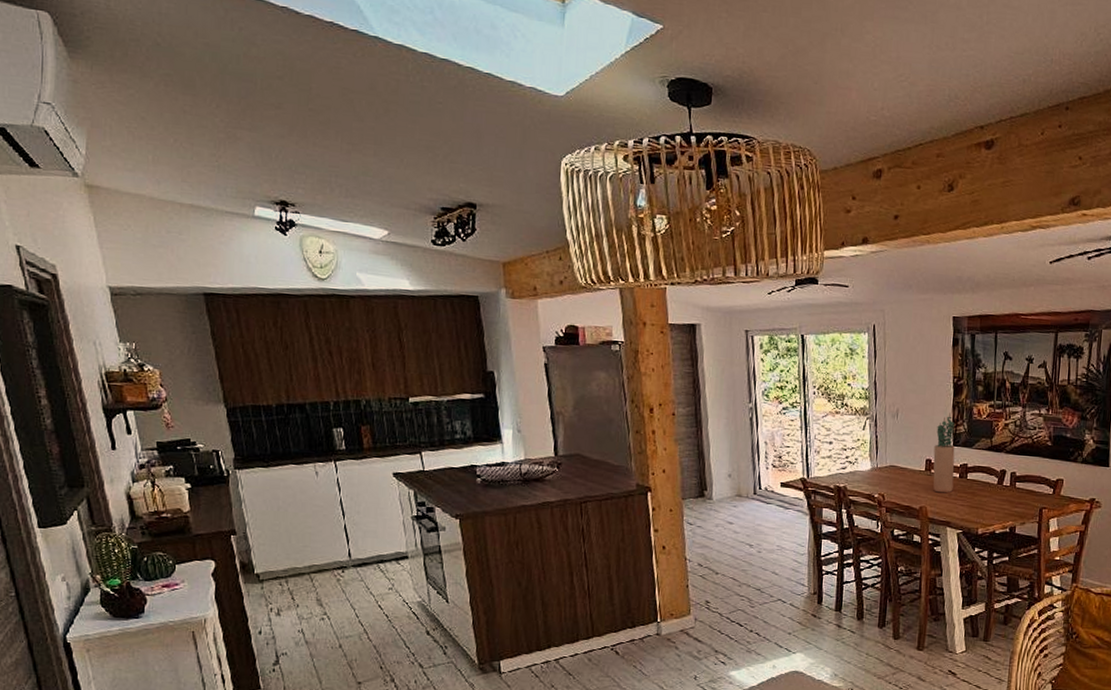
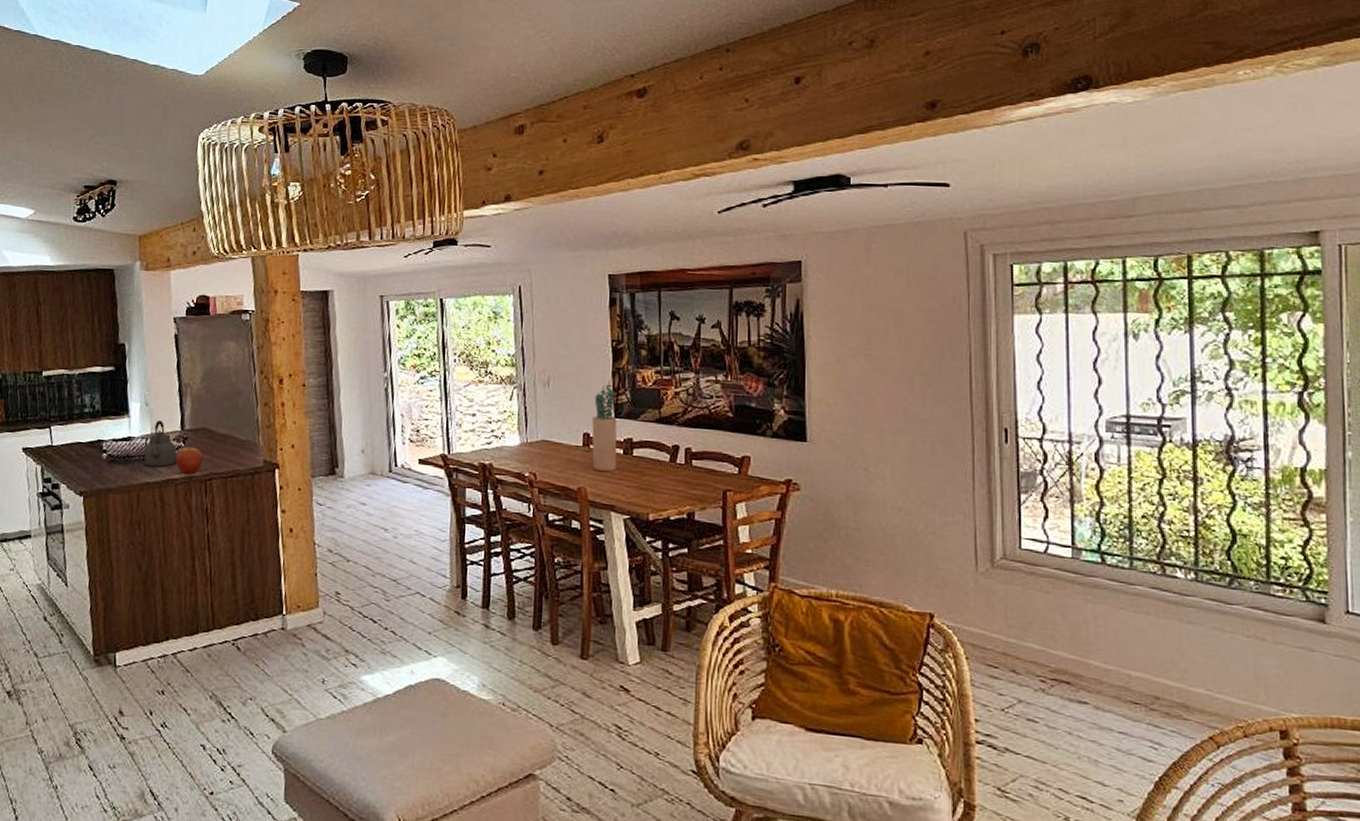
kettle: none [519,446,552,491] -> present [144,419,177,468]
fruit: none [550,470,577,499] -> present [175,445,203,476]

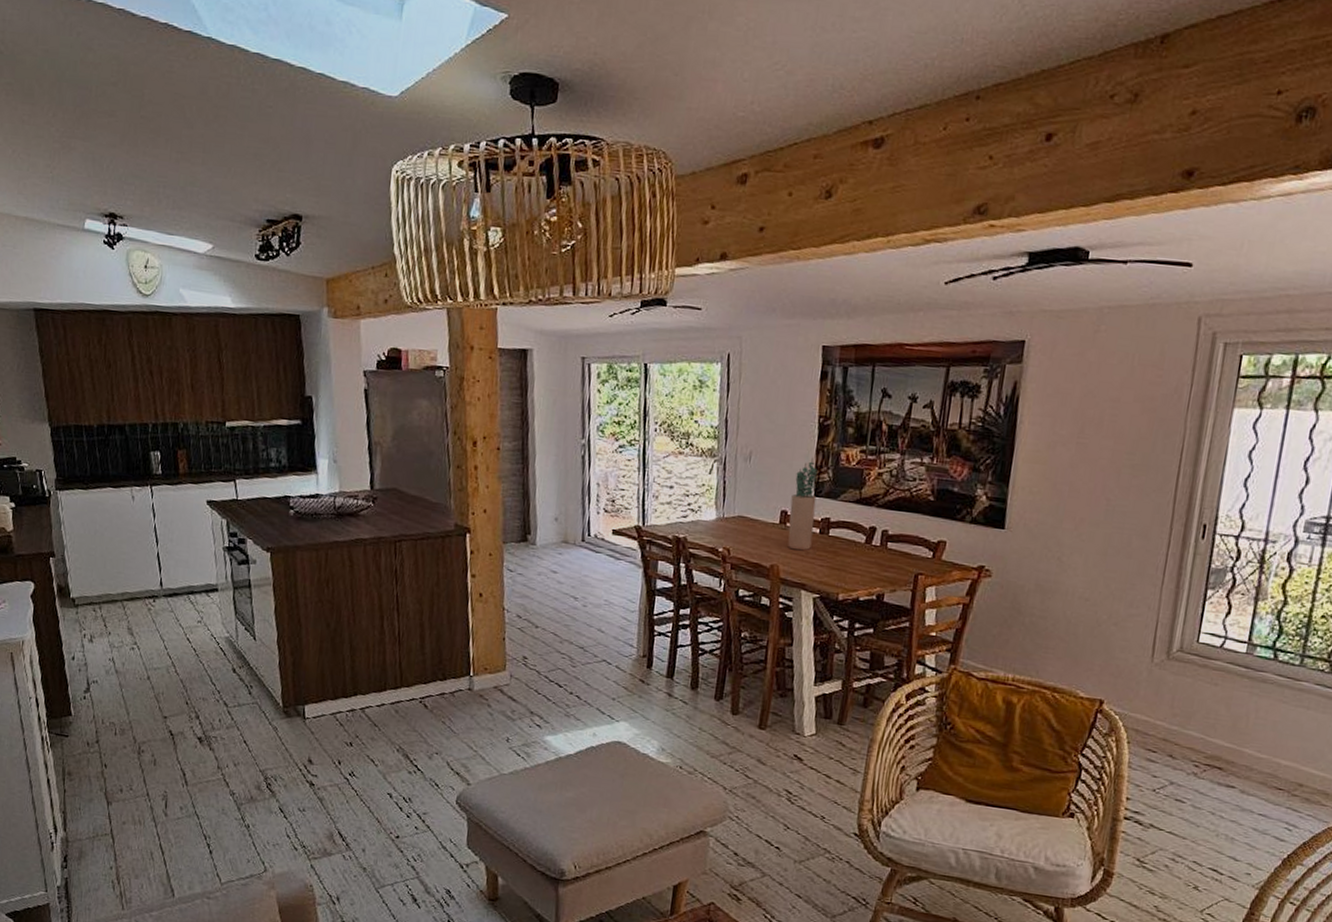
kettle: present [144,419,177,468] -> none [332,478,367,527]
fruit: present [175,445,203,476] -> none [364,505,392,536]

